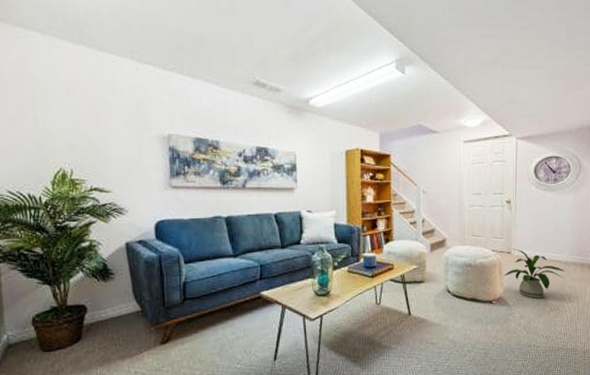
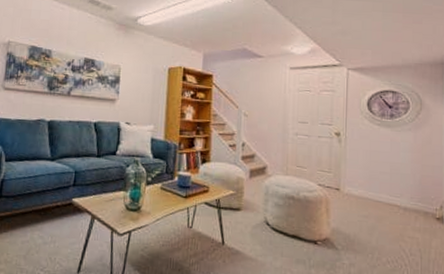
house plant: present [504,248,565,298] -> none [331,185,405,246]

